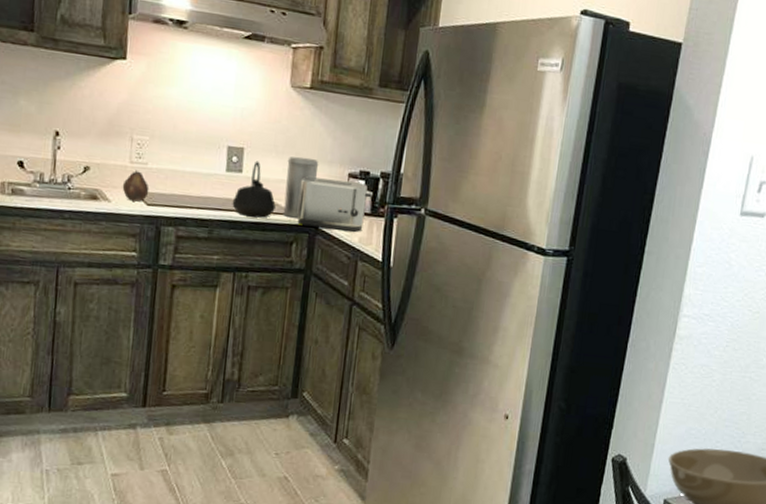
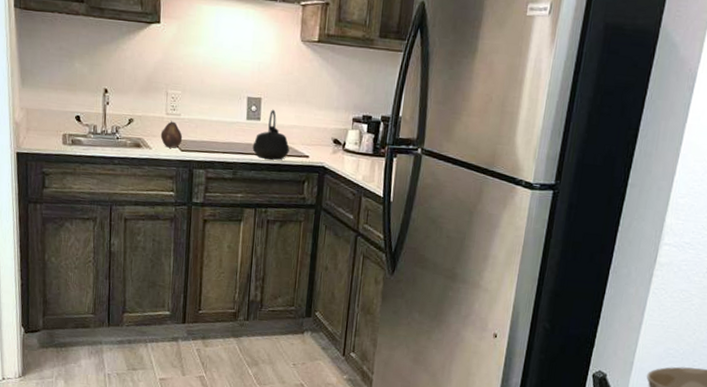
canister: present [283,156,319,218] -> none [296,104,327,159]
toaster: present [297,176,372,232] -> none [309,122,374,171]

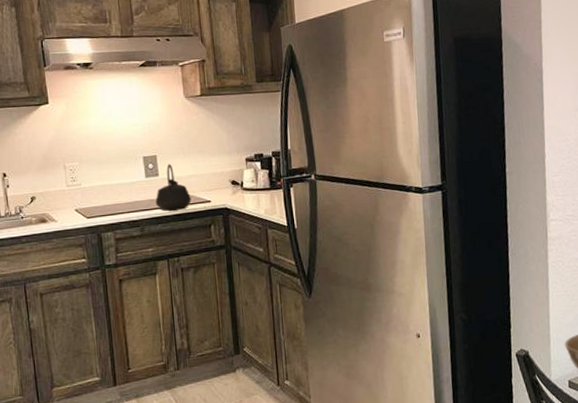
fruit: present [160,120,183,148] -> none [64,191,87,218]

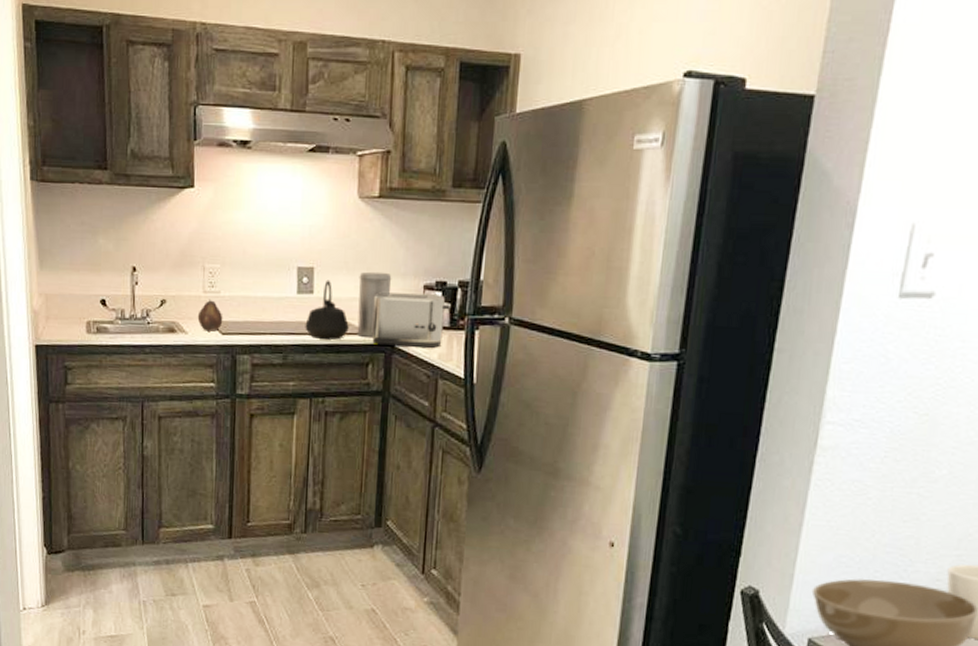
fruit: none [64,191,87,218] -> present [197,299,223,332]
canister: none [193,152,221,205] -> present [357,271,392,337]
toaster: none [207,164,269,209] -> present [372,292,450,348]

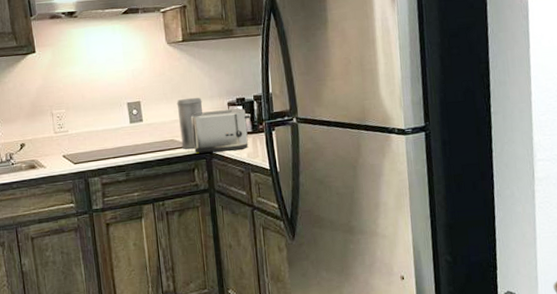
fruit: present [197,299,223,332] -> none [52,137,74,164]
kettle: present [305,280,349,340] -> none [140,109,175,156]

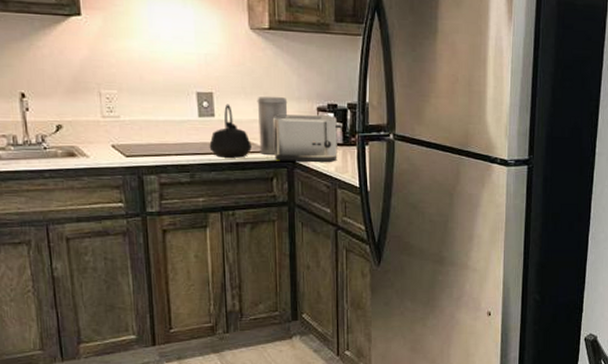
kettle: none [140,109,175,156] -> present [209,104,252,158]

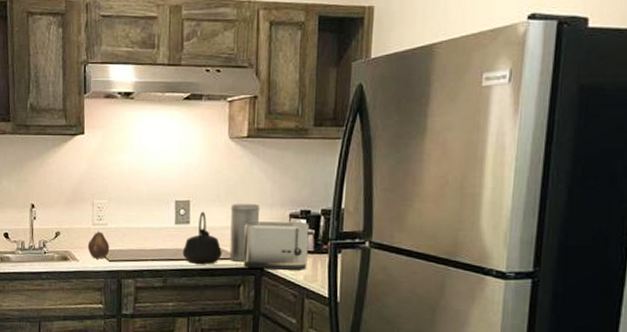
fruit: none [98,123,126,154] -> present [87,230,110,259]

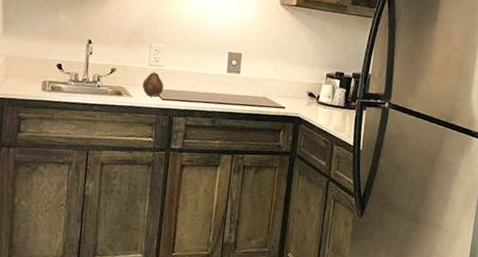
kettle: present [182,211,222,264] -> none [231,64,267,110]
canister: present [229,203,260,262] -> none [273,60,303,110]
toaster: present [243,221,314,270] -> none [285,76,346,122]

